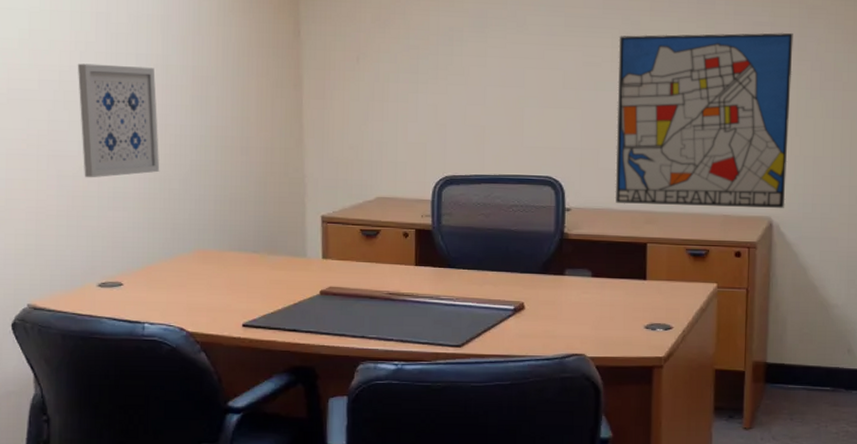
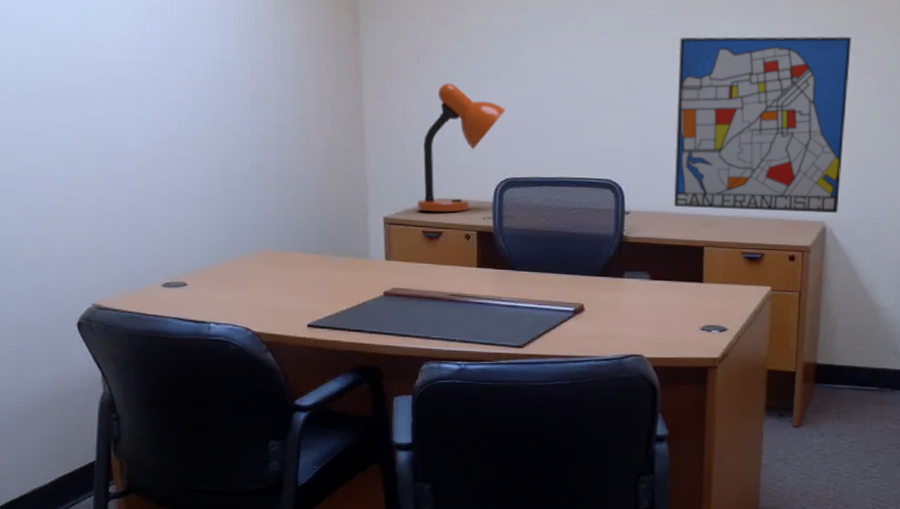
wall art: present [77,63,160,178] -> none [132,59,221,177]
desk lamp: none [355,83,445,211] -> present [417,83,506,212]

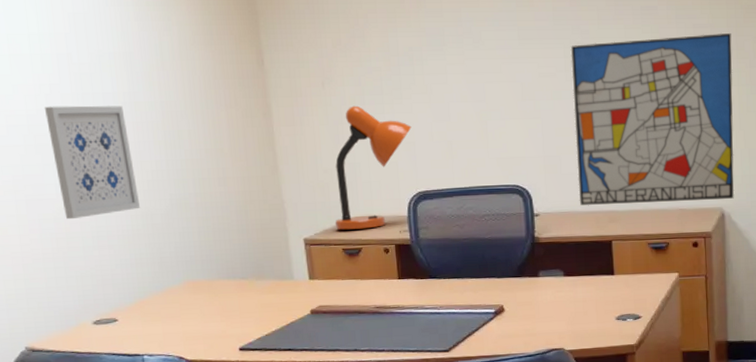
wall art: none [132,59,221,177] -> present [44,105,141,220]

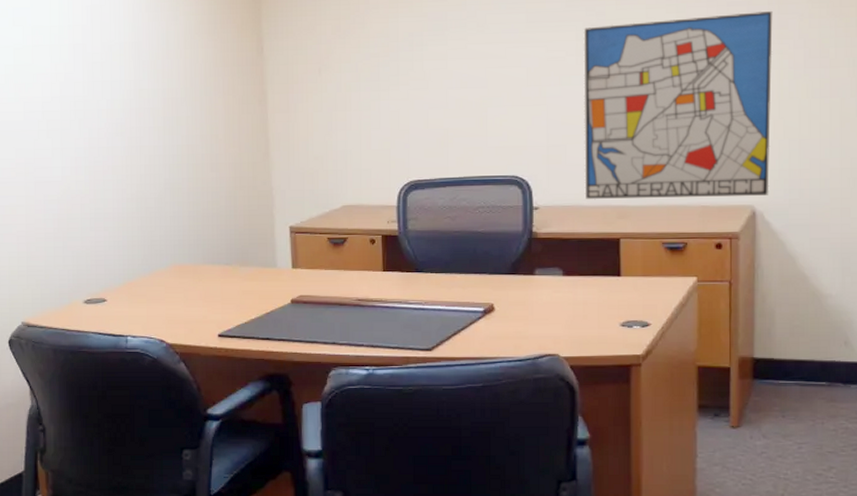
wall art: present [44,105,141,220] -> none [58,93,137,201]
desk lamp: present [334,105,412,230] -> none [321,92,407,219]

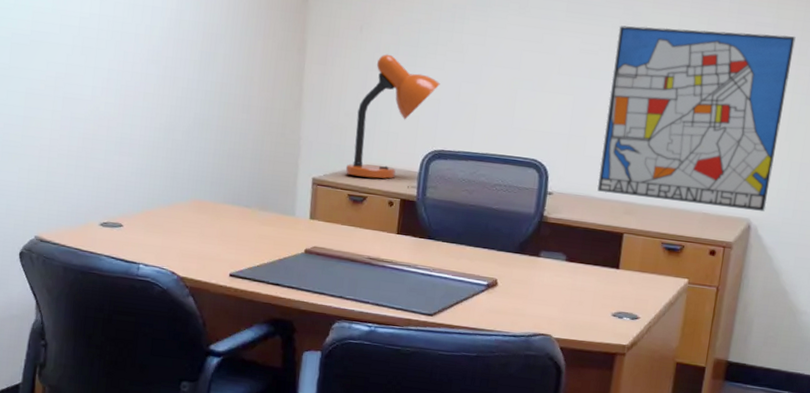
desk lamp: none [321,92,407,219] -> present [345,54,440,179]

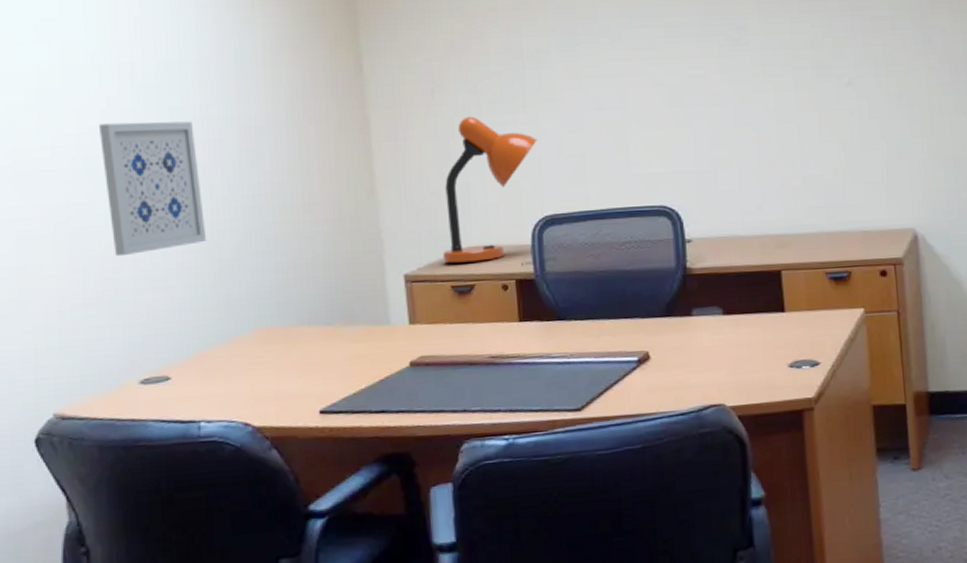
wall art: none [95,11,169,123] -> present [98,121,207,257]
wall art: present [597,25,796,211] -> none [726,26,929,229]

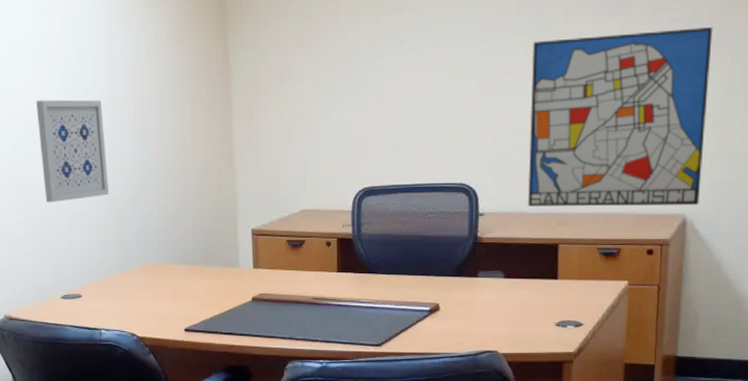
desk lamp: present [442,116,537,263] -> none [281,102,363,222]
wall art: none [726,26,929,229] -> present [527,27,713,207]

